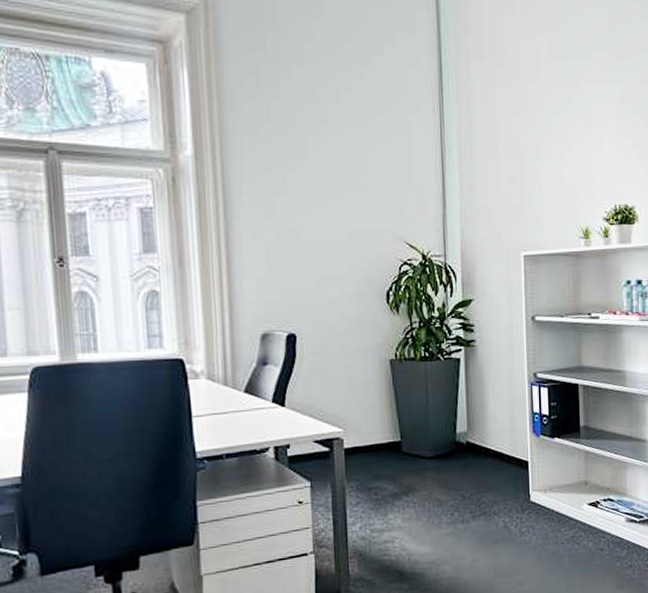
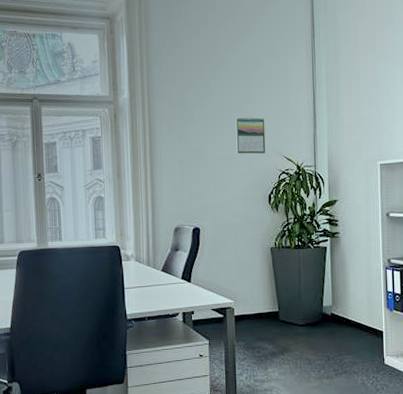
calendar: none [342,189,383,239] -> present [235,117,266,154]

